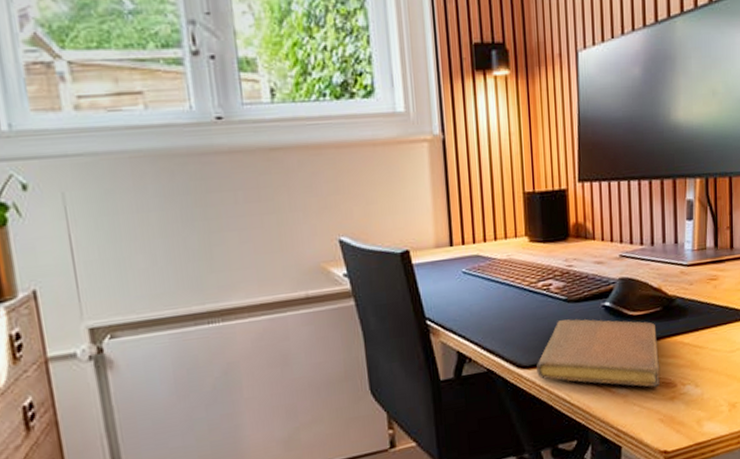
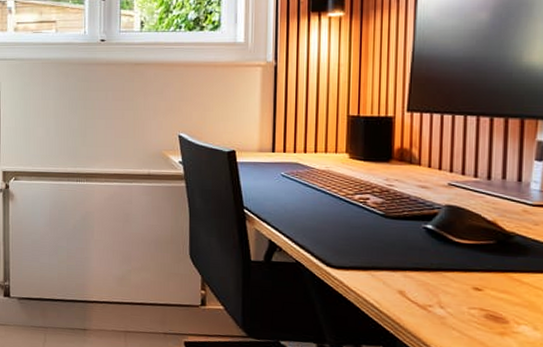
notebook: present [537,319,660,388] -> none [346,232,488,318]

